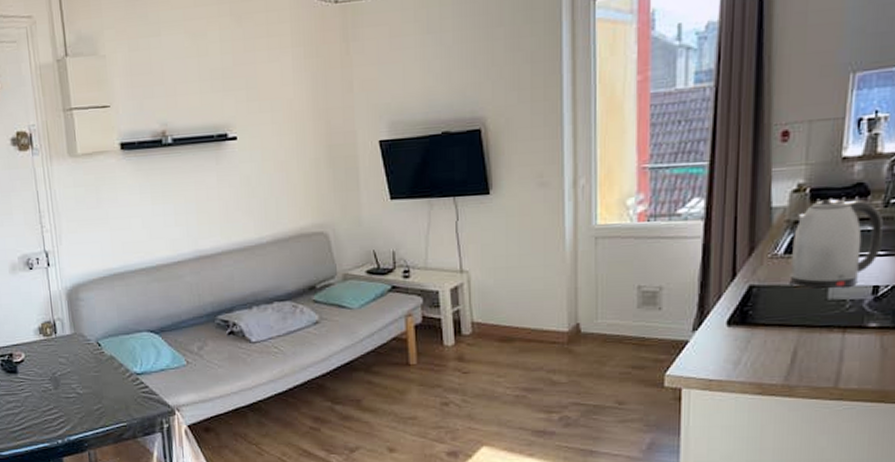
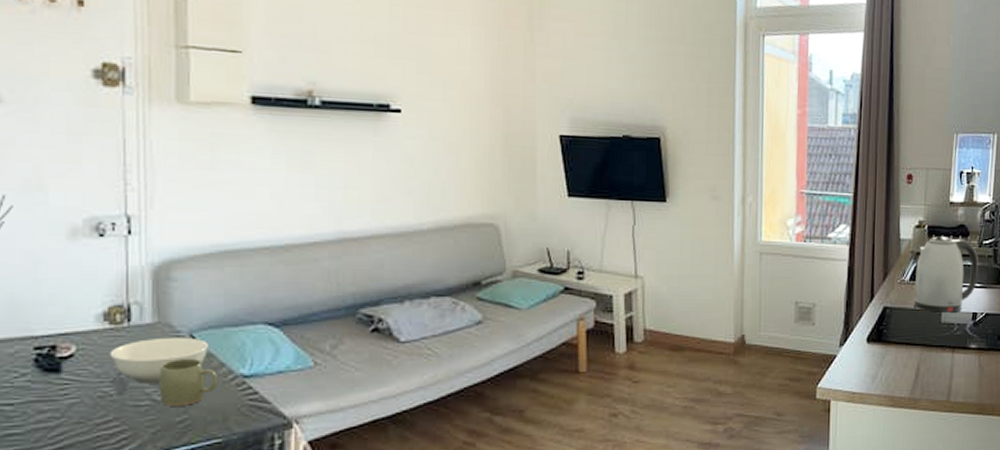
bowl: none [46,344,110,381] -> present [109,337,208,384]
mug: none [79,360,120,398] -> present [159,358,219,406]

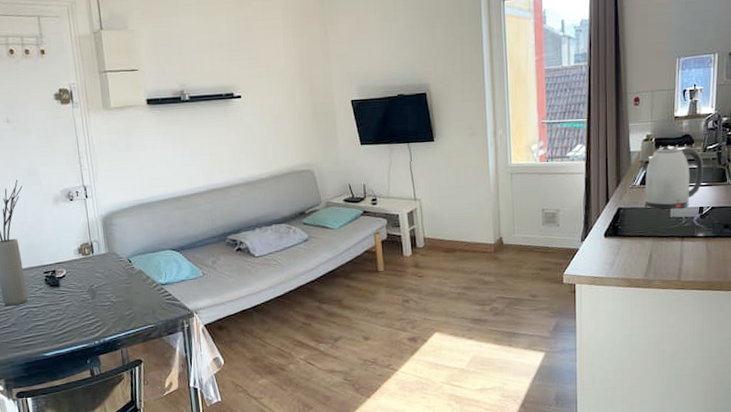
bowl: present [109,337,208,384] -> none [84,261,139,292]
mug: present [159,358,219,406] -> none [113,274,148,305]

